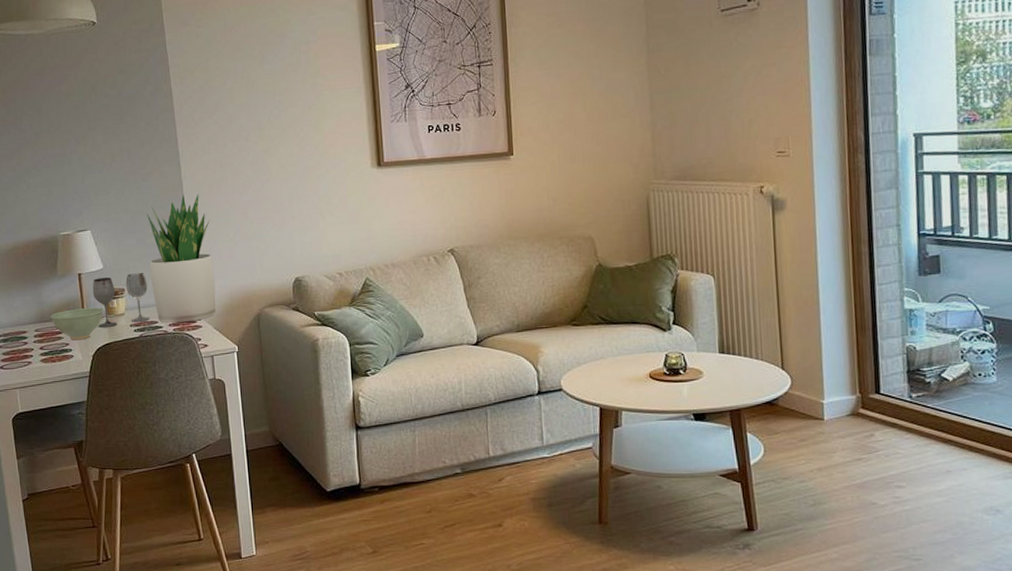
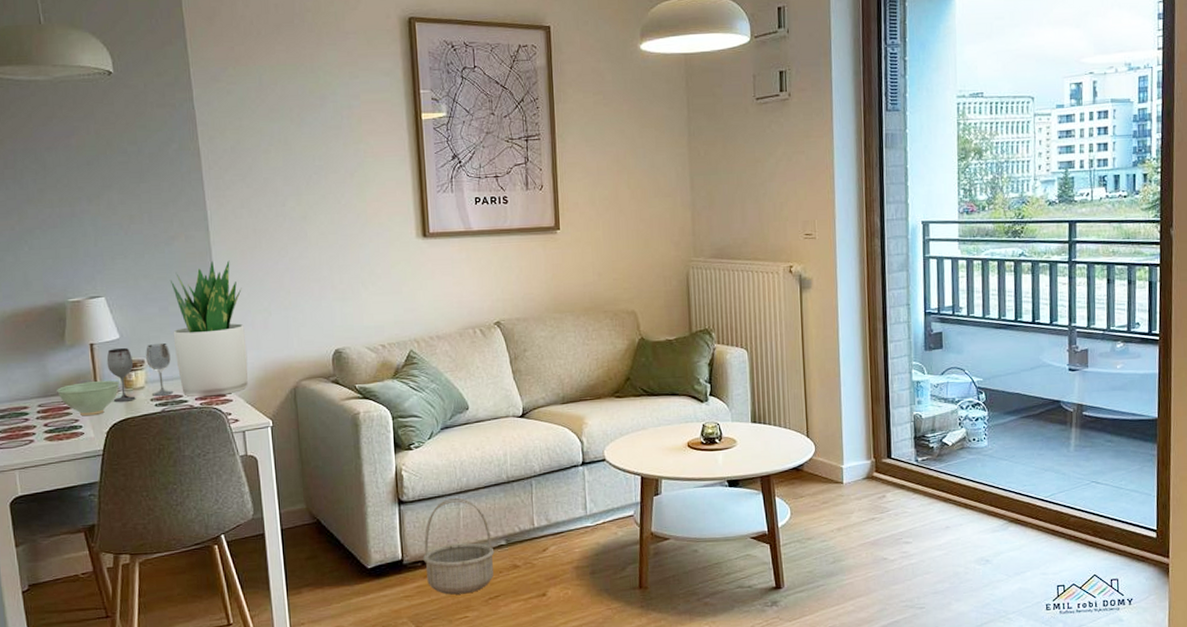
basket: none [380,424,450,521] -> present [423,497,495,595]

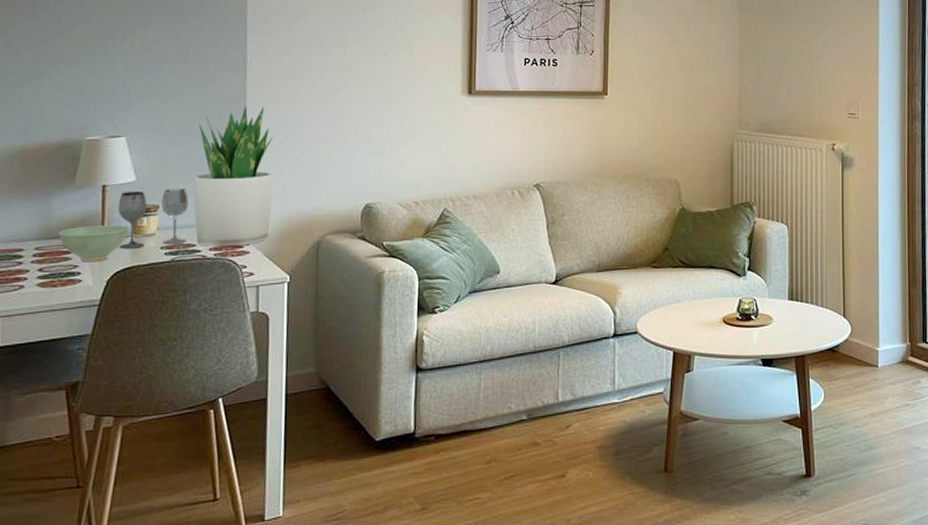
basket: present [423,497,495,595] -> none [437,367,514,473]

